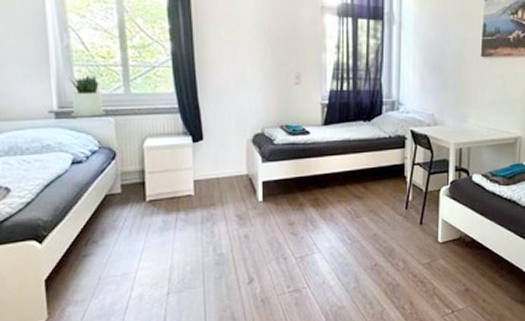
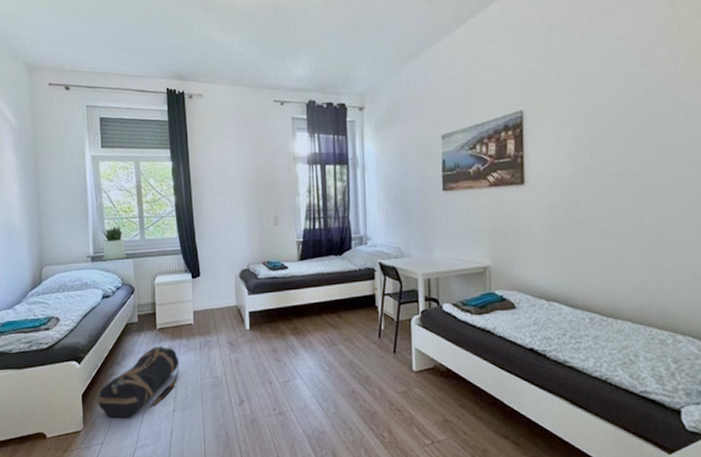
duffel bag: none [66,220,176,306] -> present [97,346,180,419]

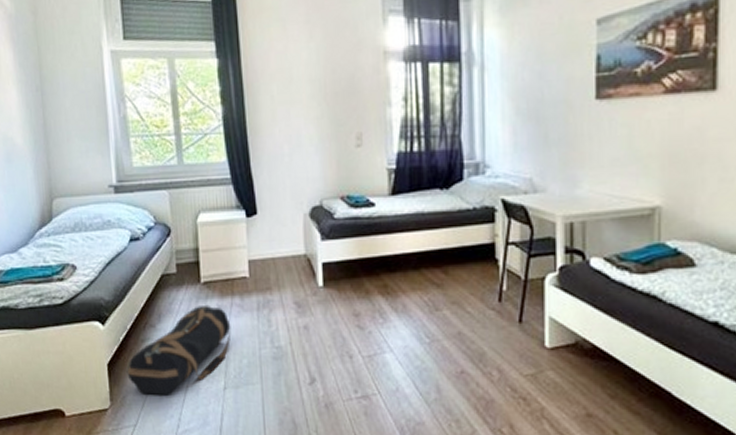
planter: present [101,226,127,260] -> none [126,145,160,191]

